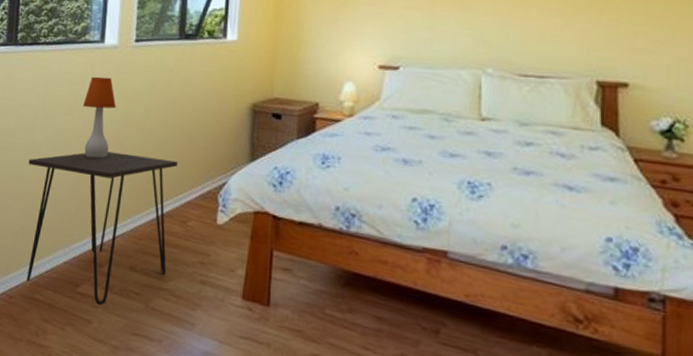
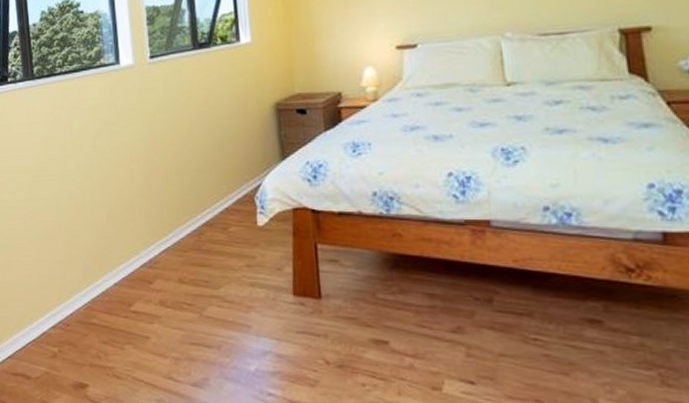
desk: present [26,151,179,306] -> none [63,170,214,321]
table lamp: present [83,76,117,159] -> none [108,97,142,179]

